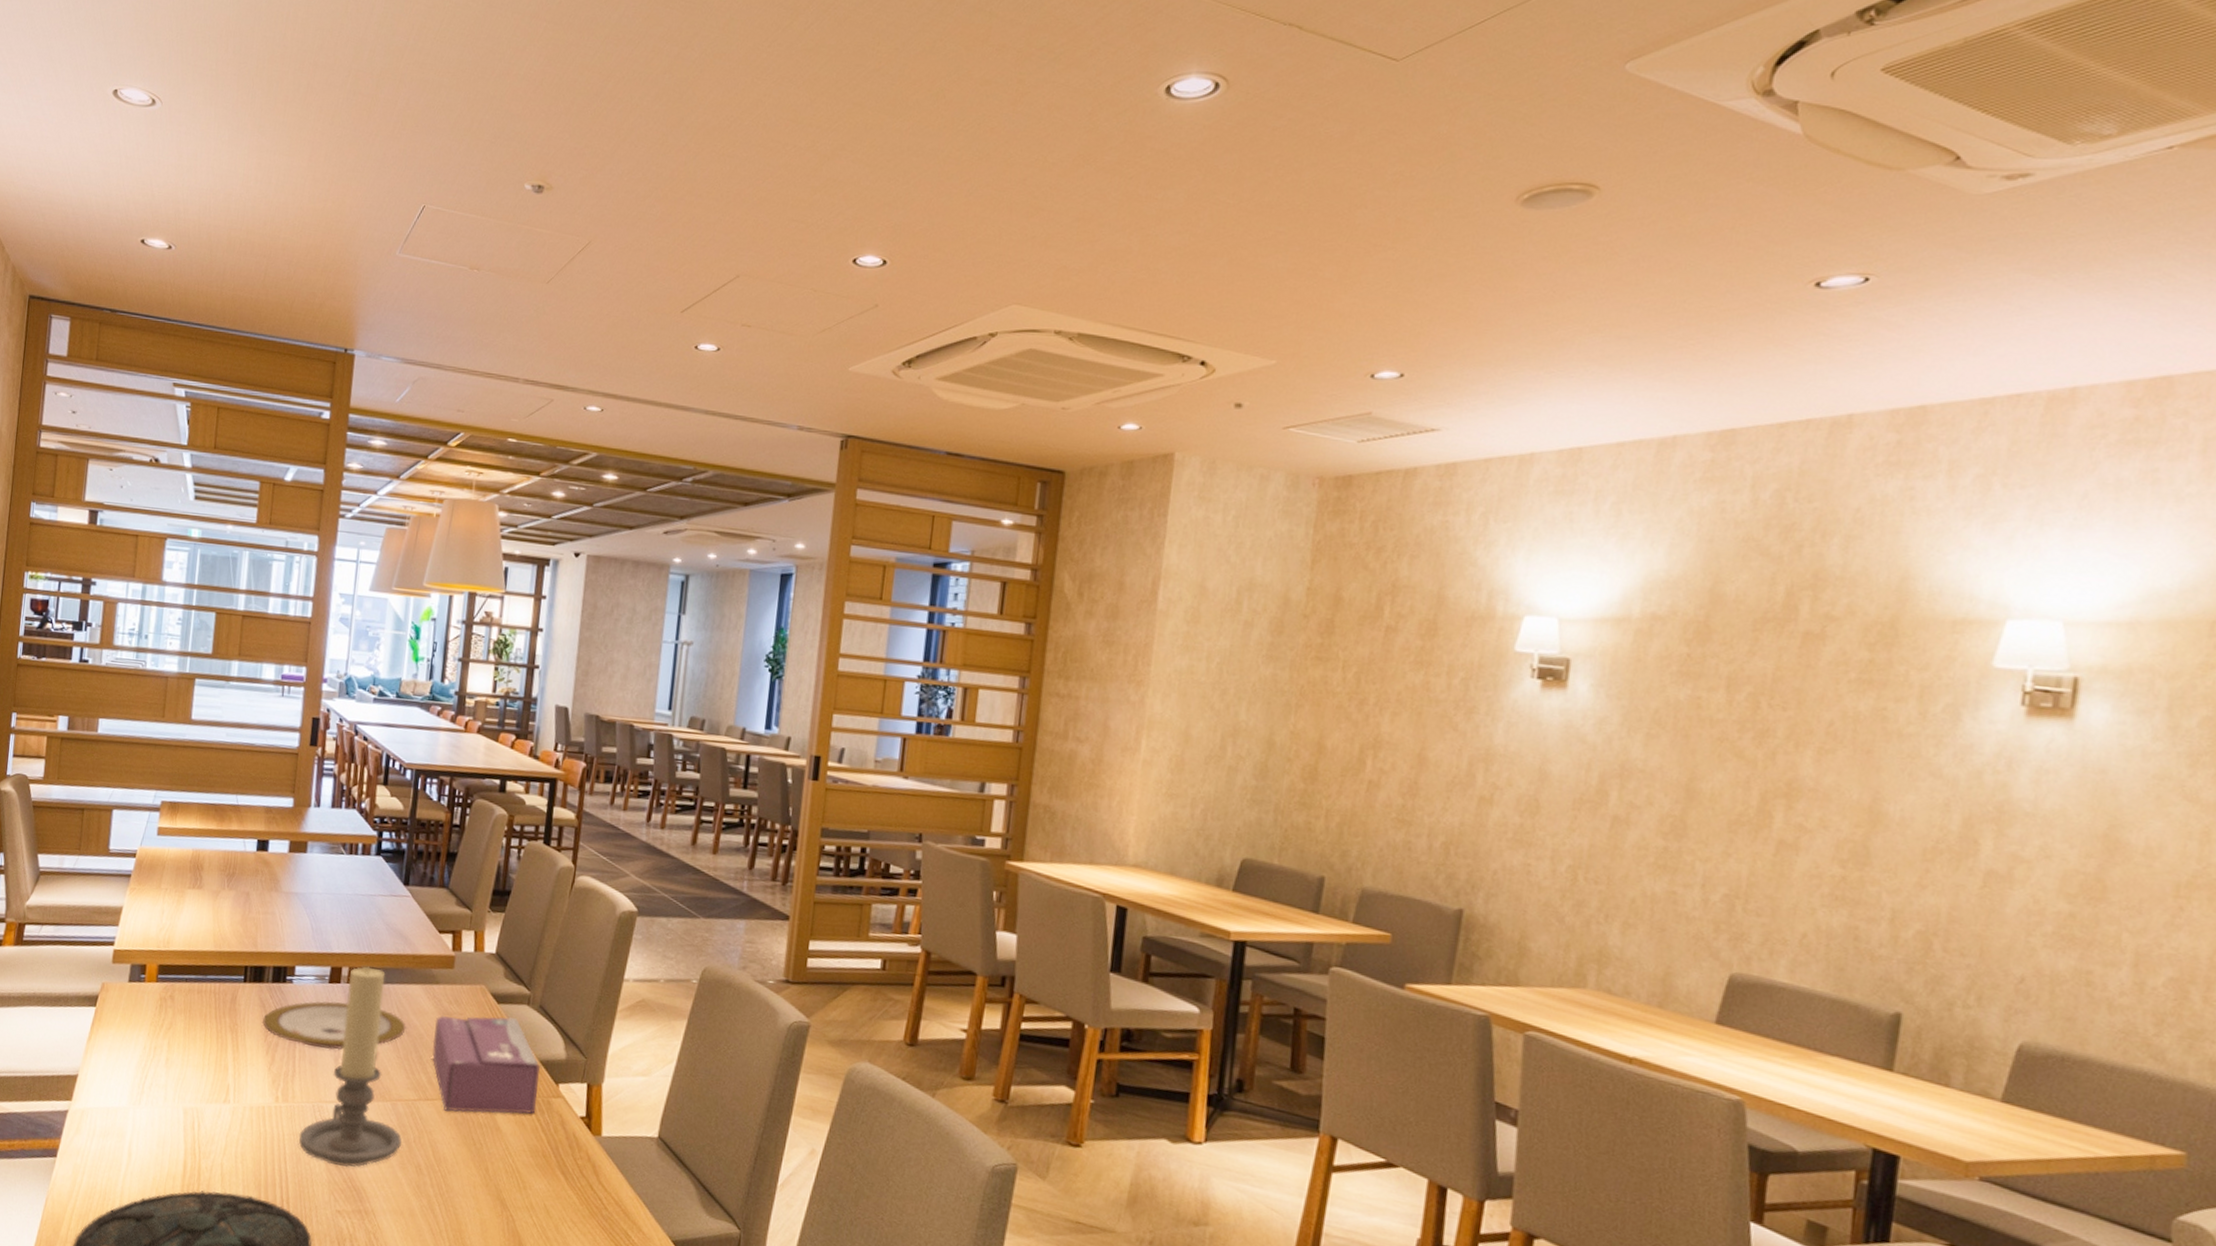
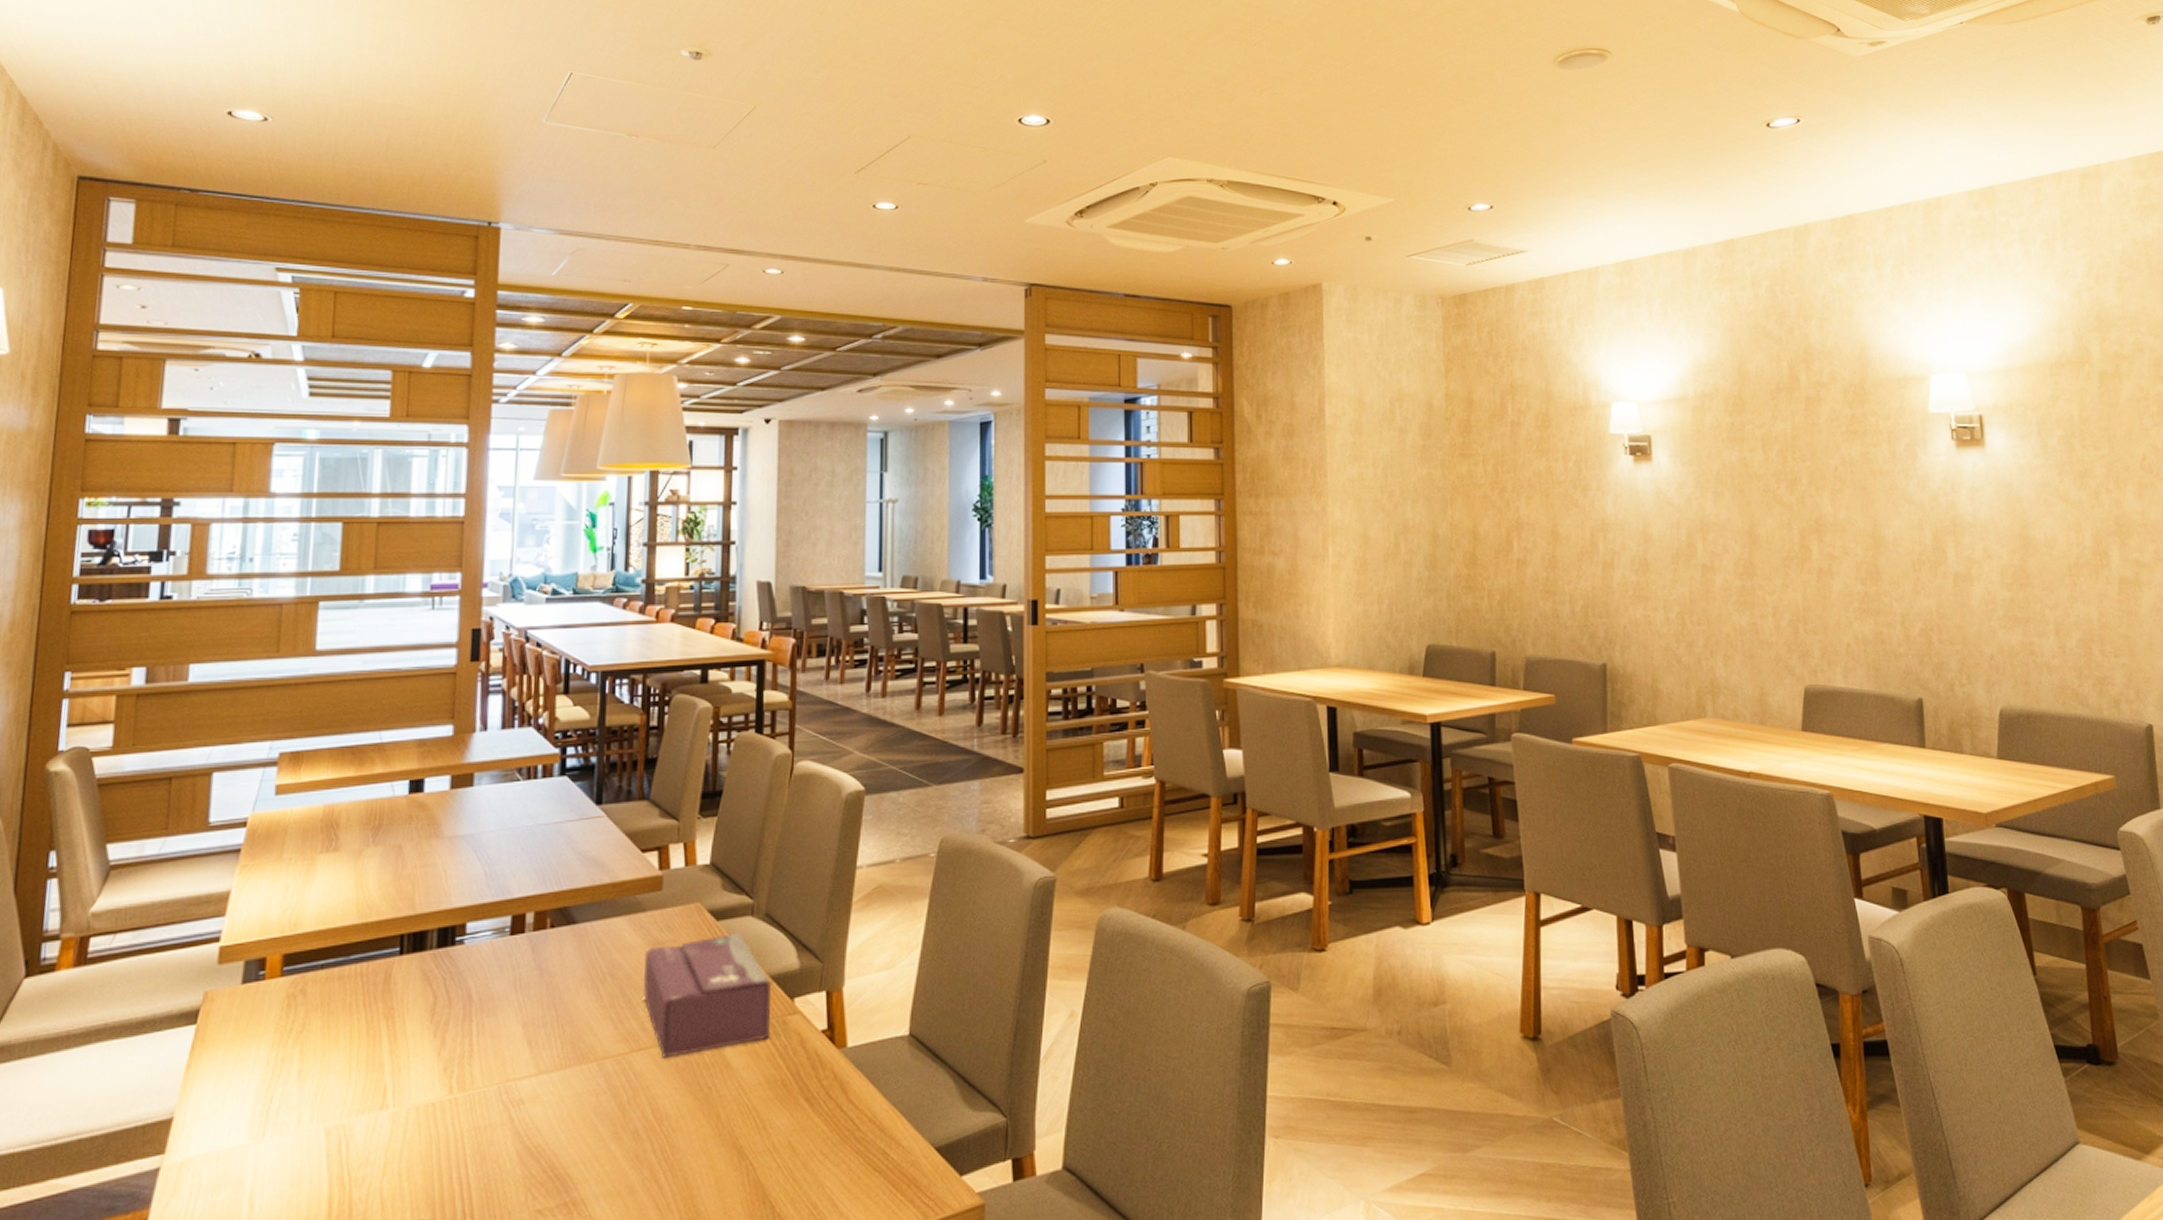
plate: present [262,1001,406,1050] -> none [426,954,610,1017]
candle holder: present [298,966,402,1168] -> none [482,907,613,1156]

